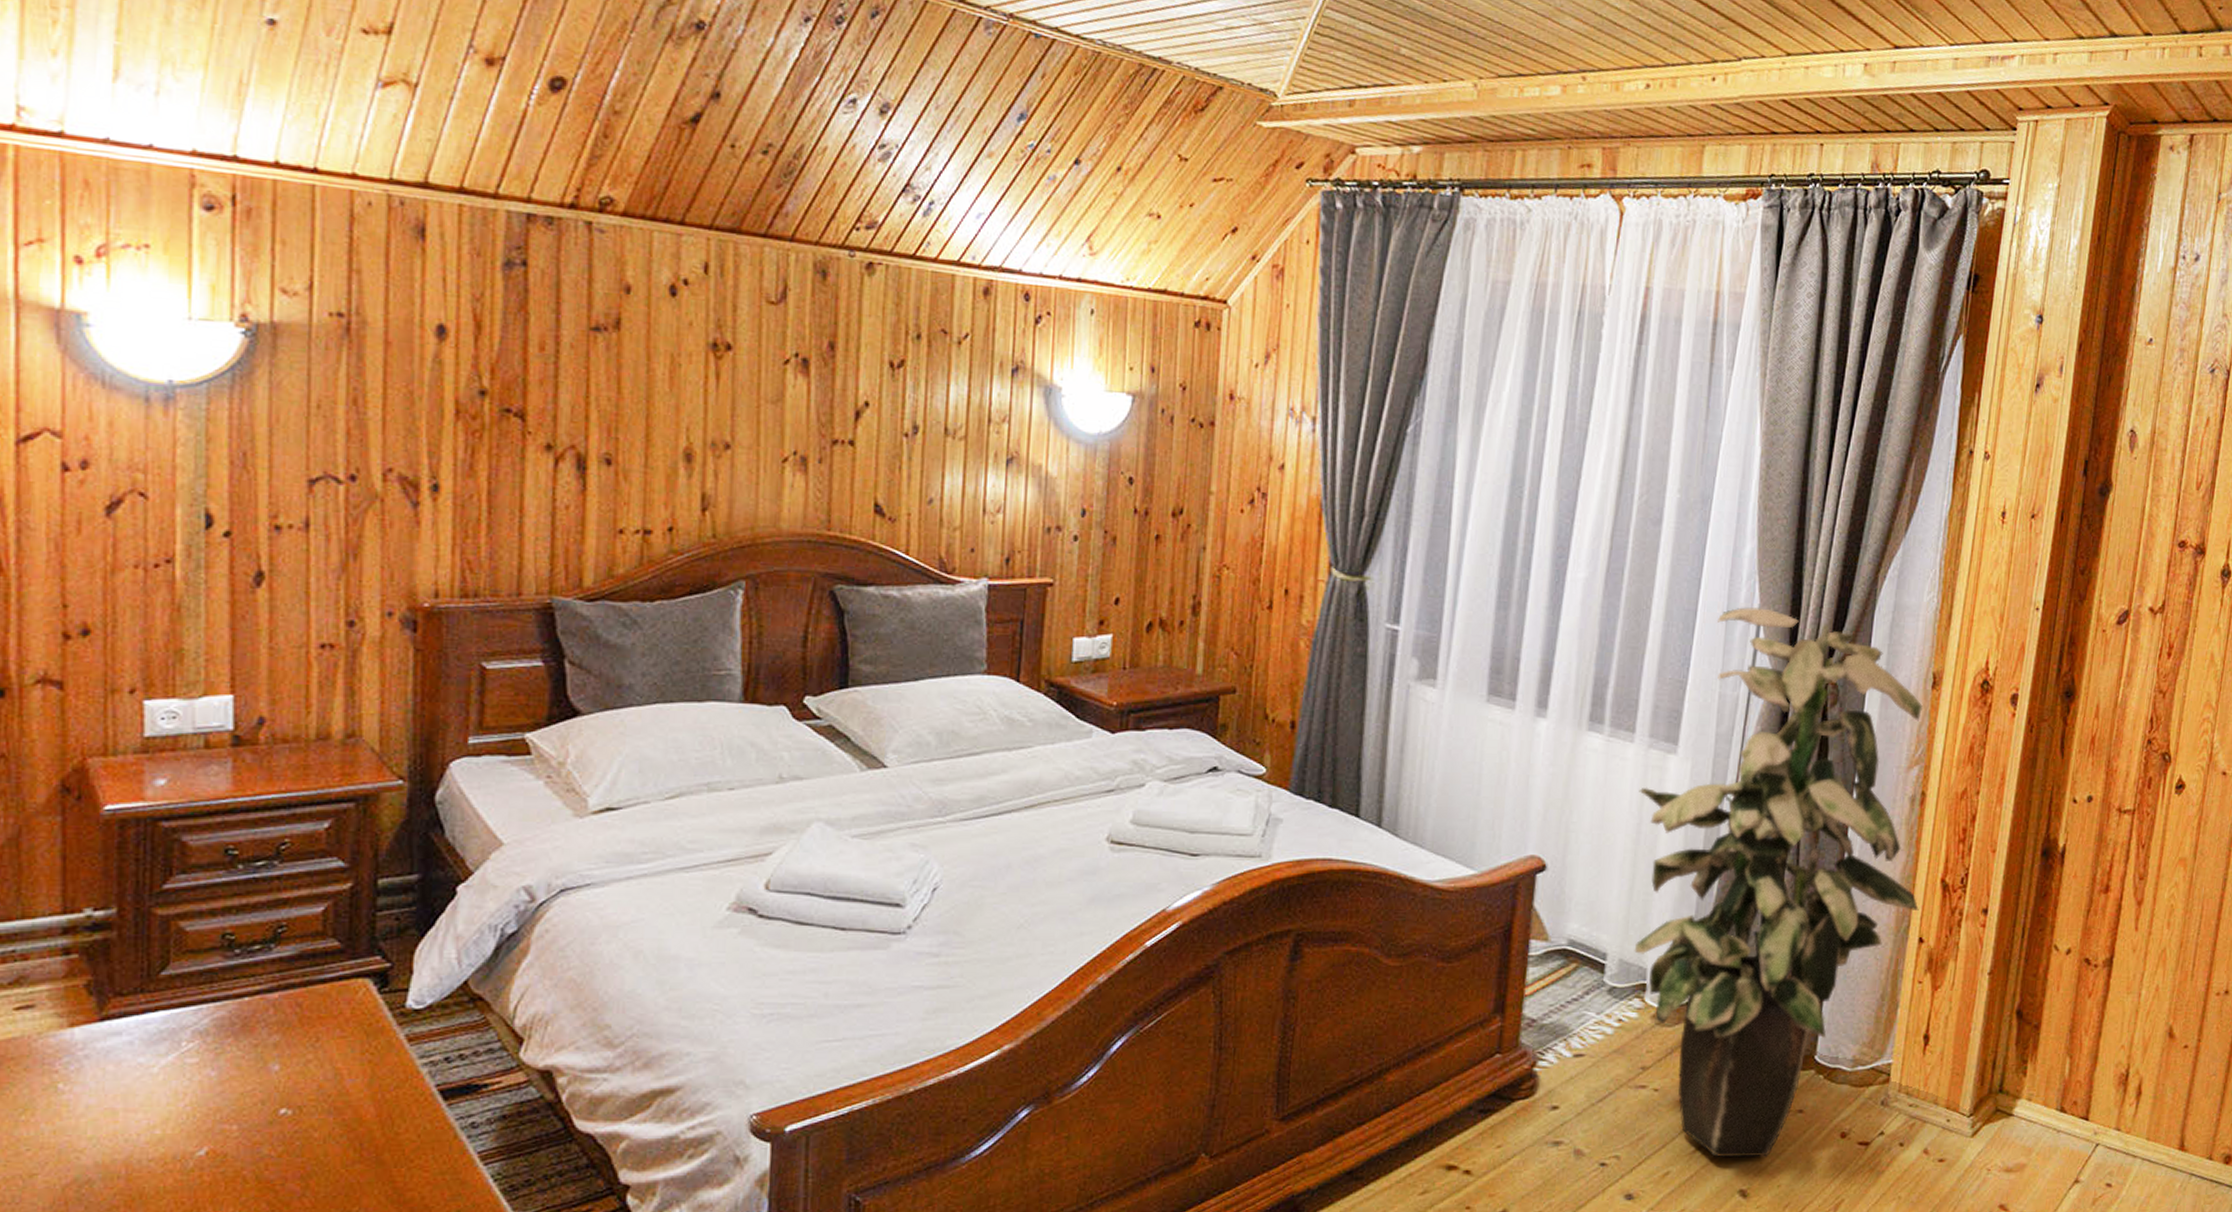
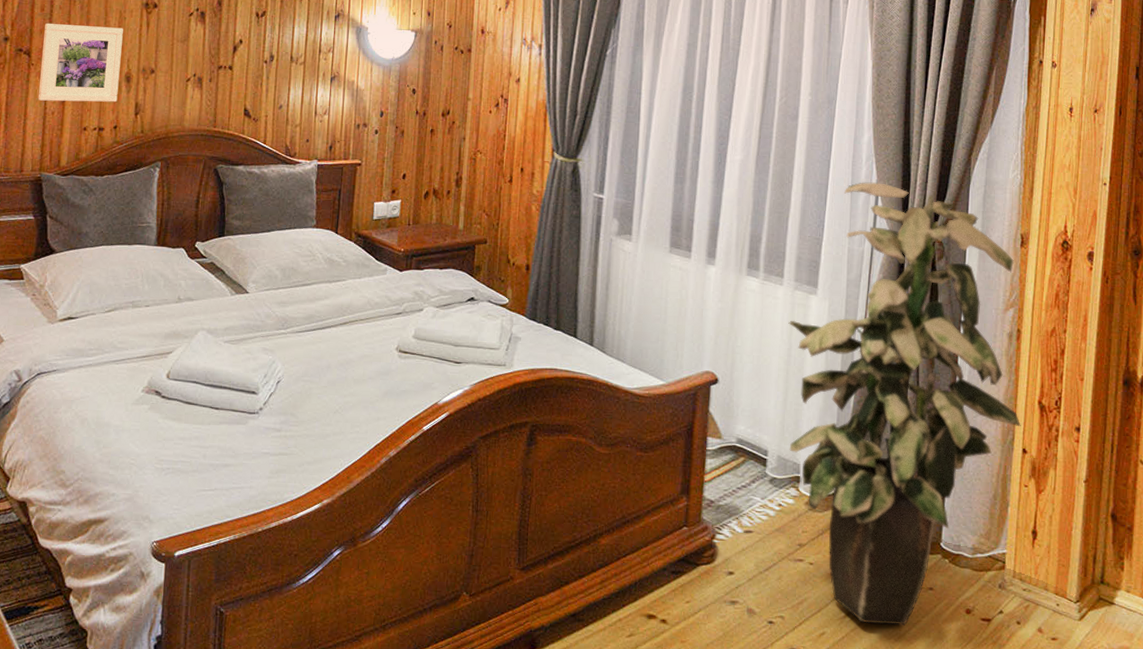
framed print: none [540,369,678,492] -> present [37,22,123,103]

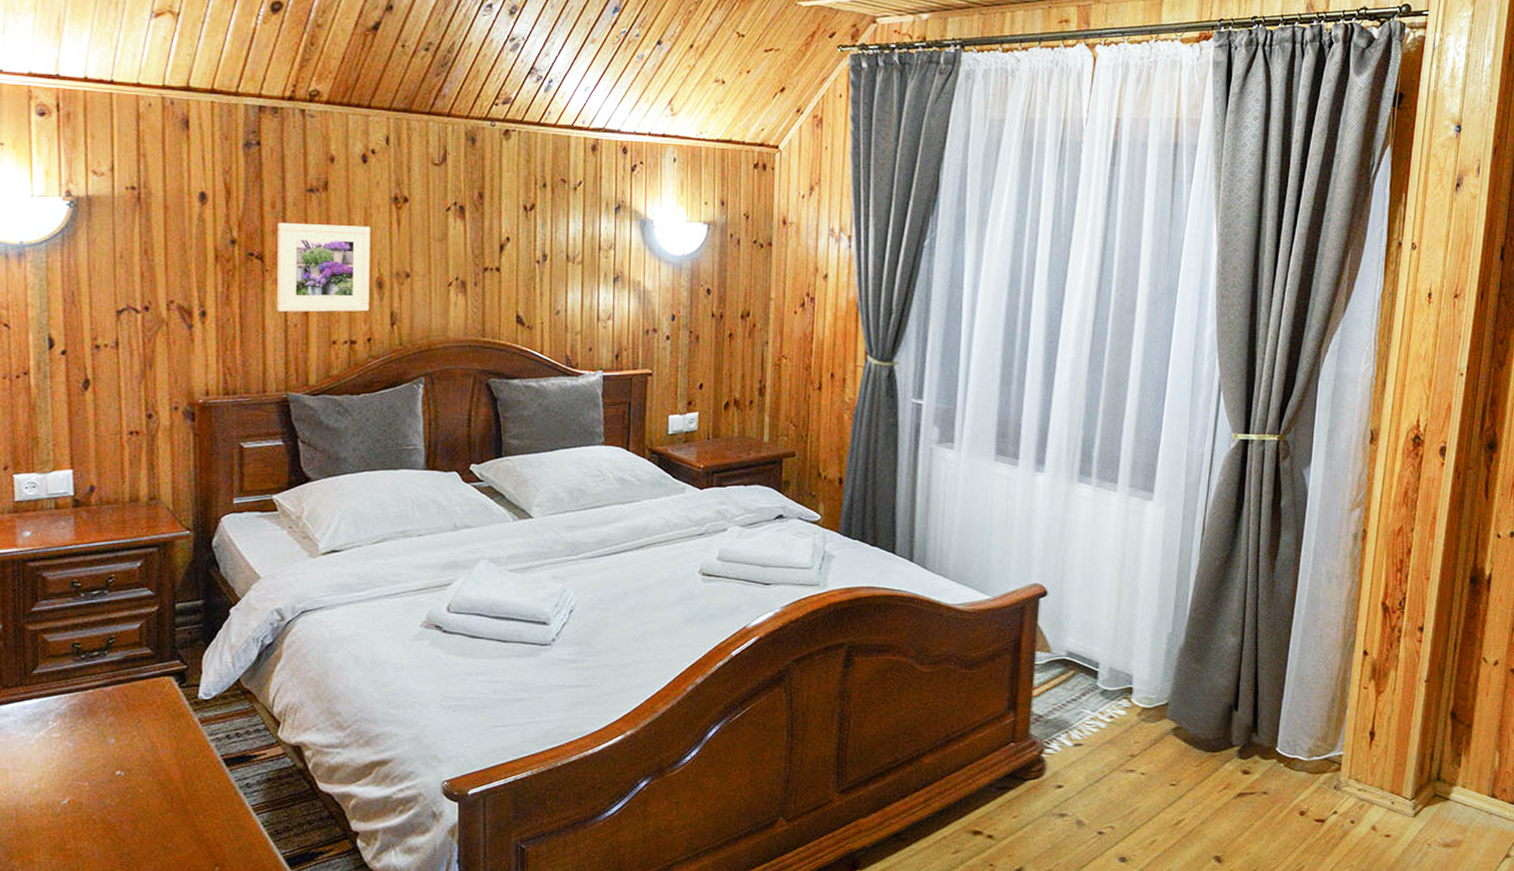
indoor plant: present [788,181,1021,626] -> none [1121,378,1363,830]

